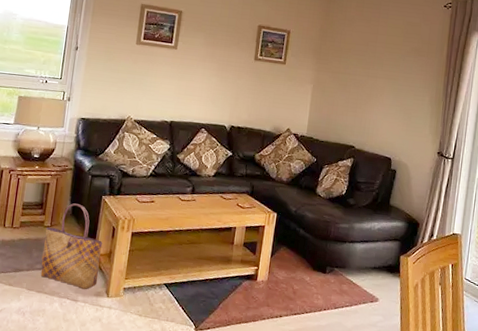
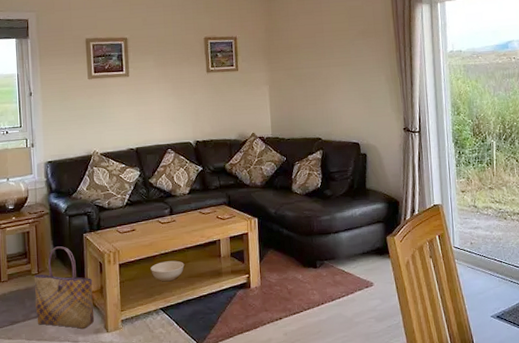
bowl: none [162,238,197,259] -> present [150,260,185,282]

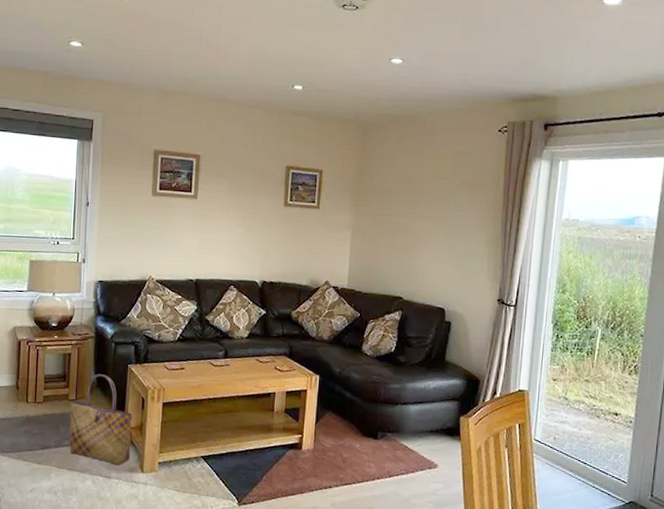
bowl: present [150,260,185,282] -> none [196,407,233,430]

